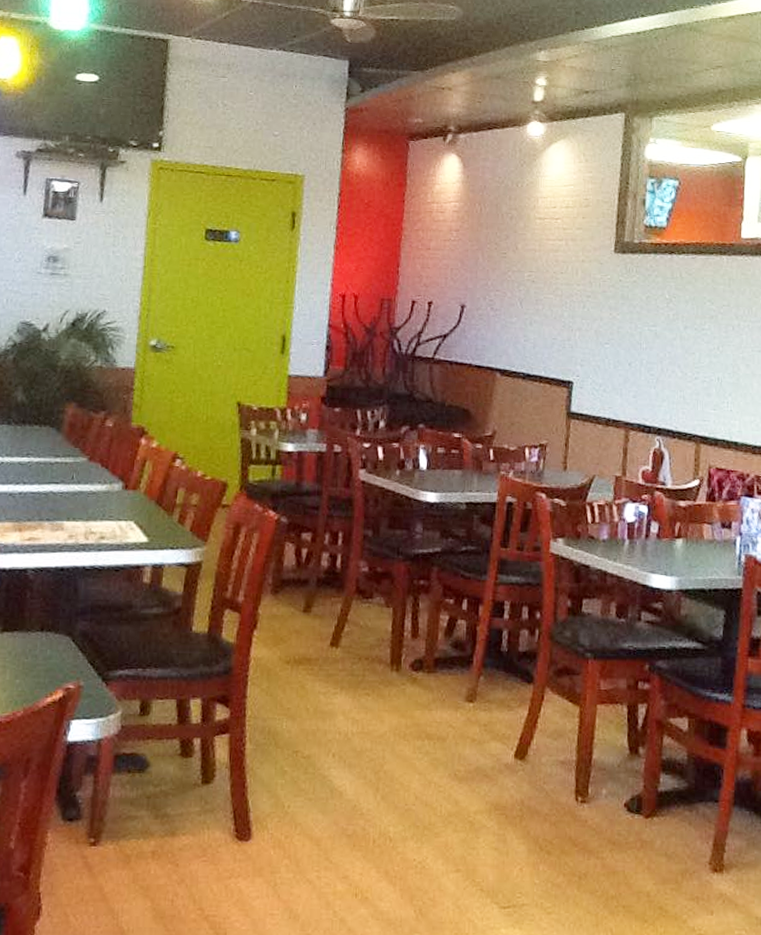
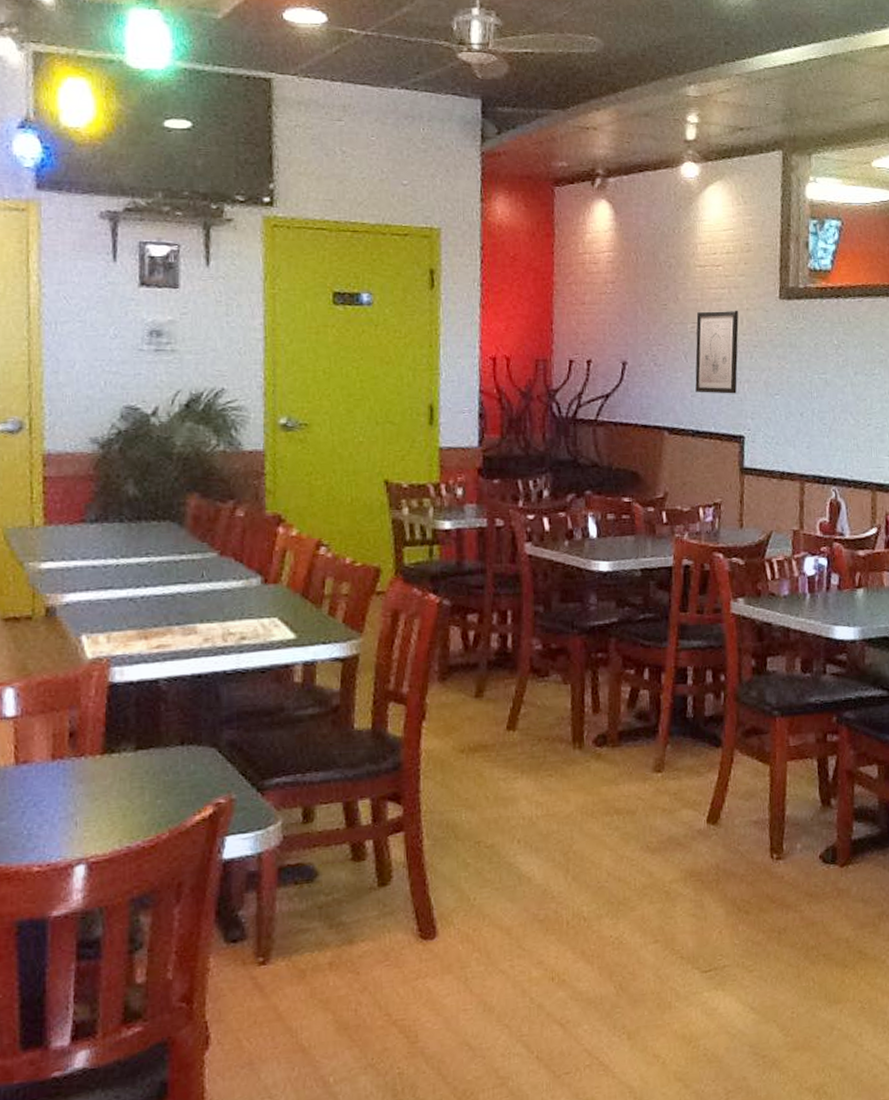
wall art: none [529,261,574,341] -> present [695,310,739,394]

